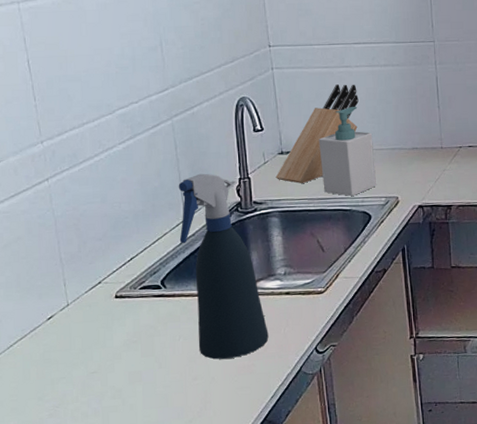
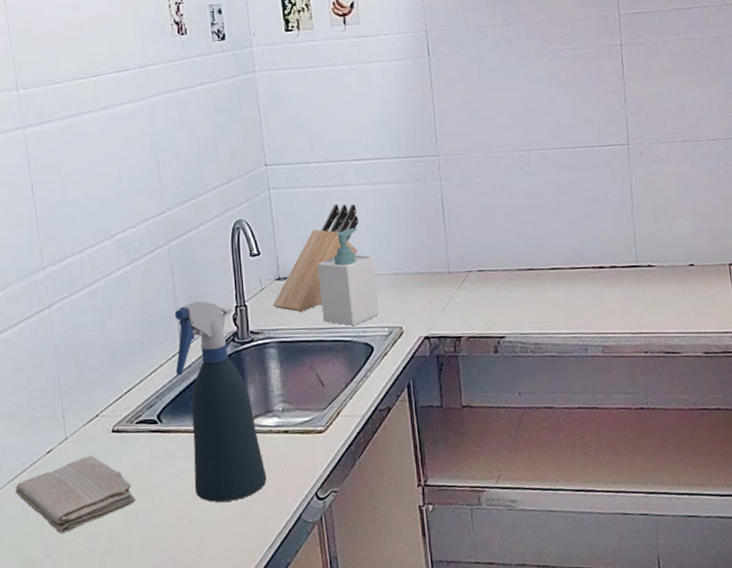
washcloth: none [15,320,140,395] -> present [15,455,136,534]

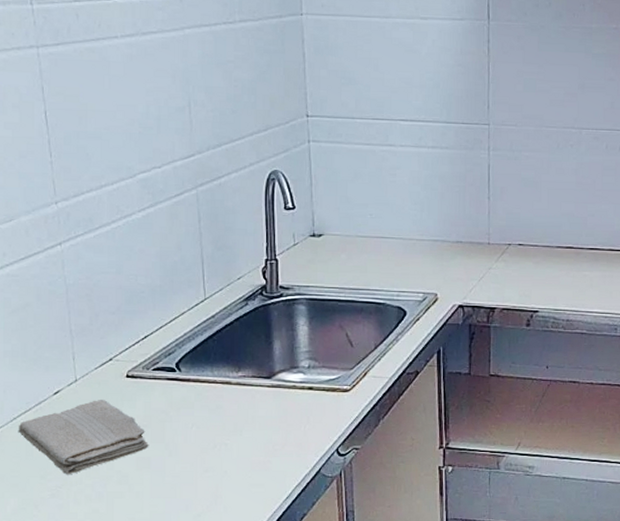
spray bottle: present [174,300,267,502] -> none [198,250,288,452]
knife block: present [272,204,359,312] -> none [305,164,401,270]
soap bottle: present [317,227,380,327] -> none [354,189,415,290]

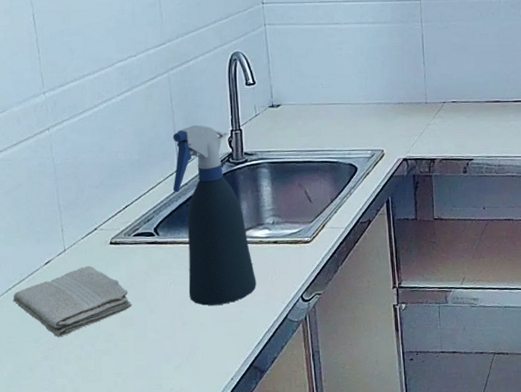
spray bottle: none [198,250,288,452] -> present [173,125,257,306]

